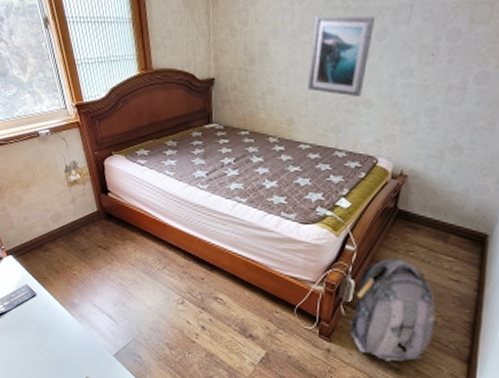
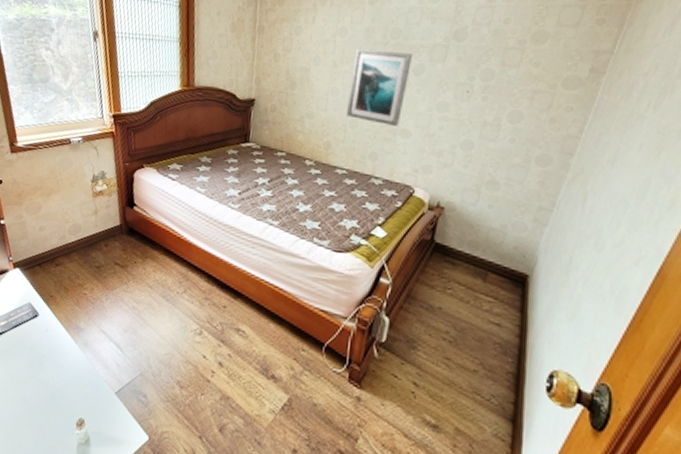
backpack: present [349,258,436,362] -> none [382,295,476,417]

